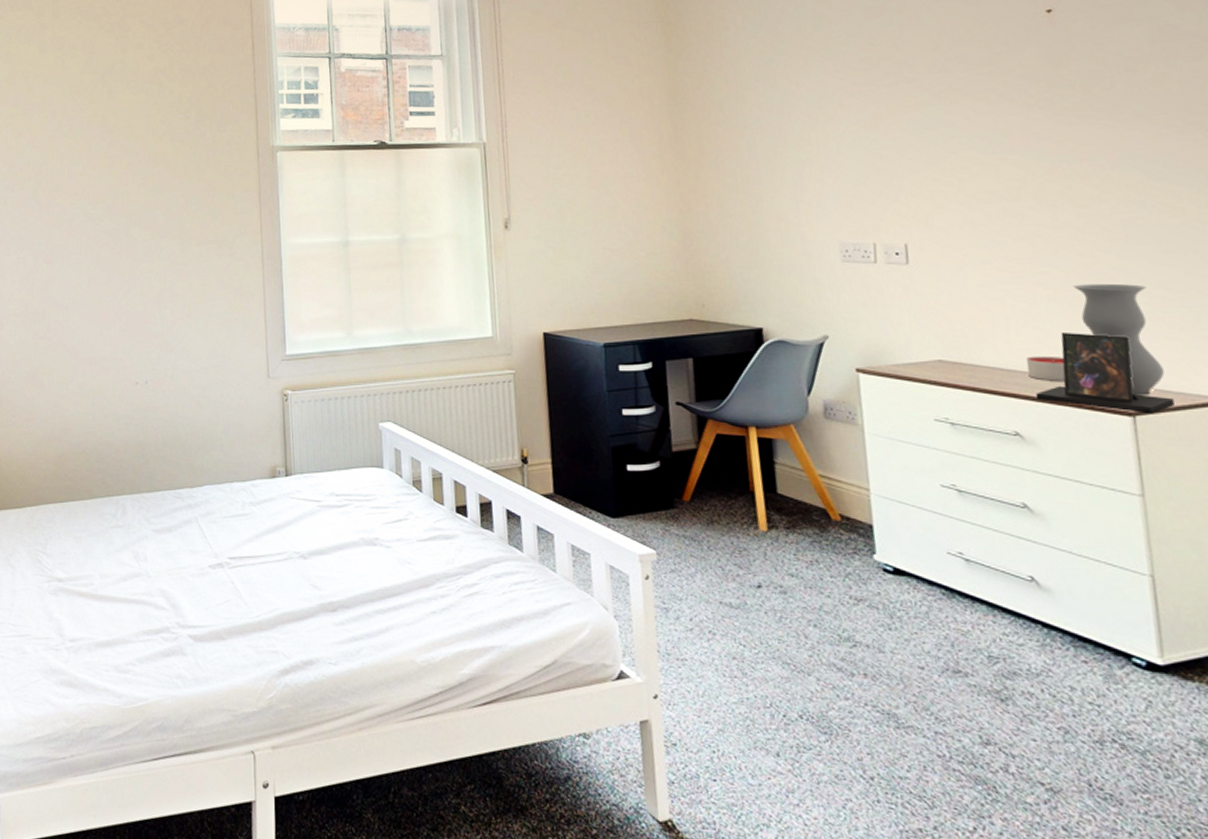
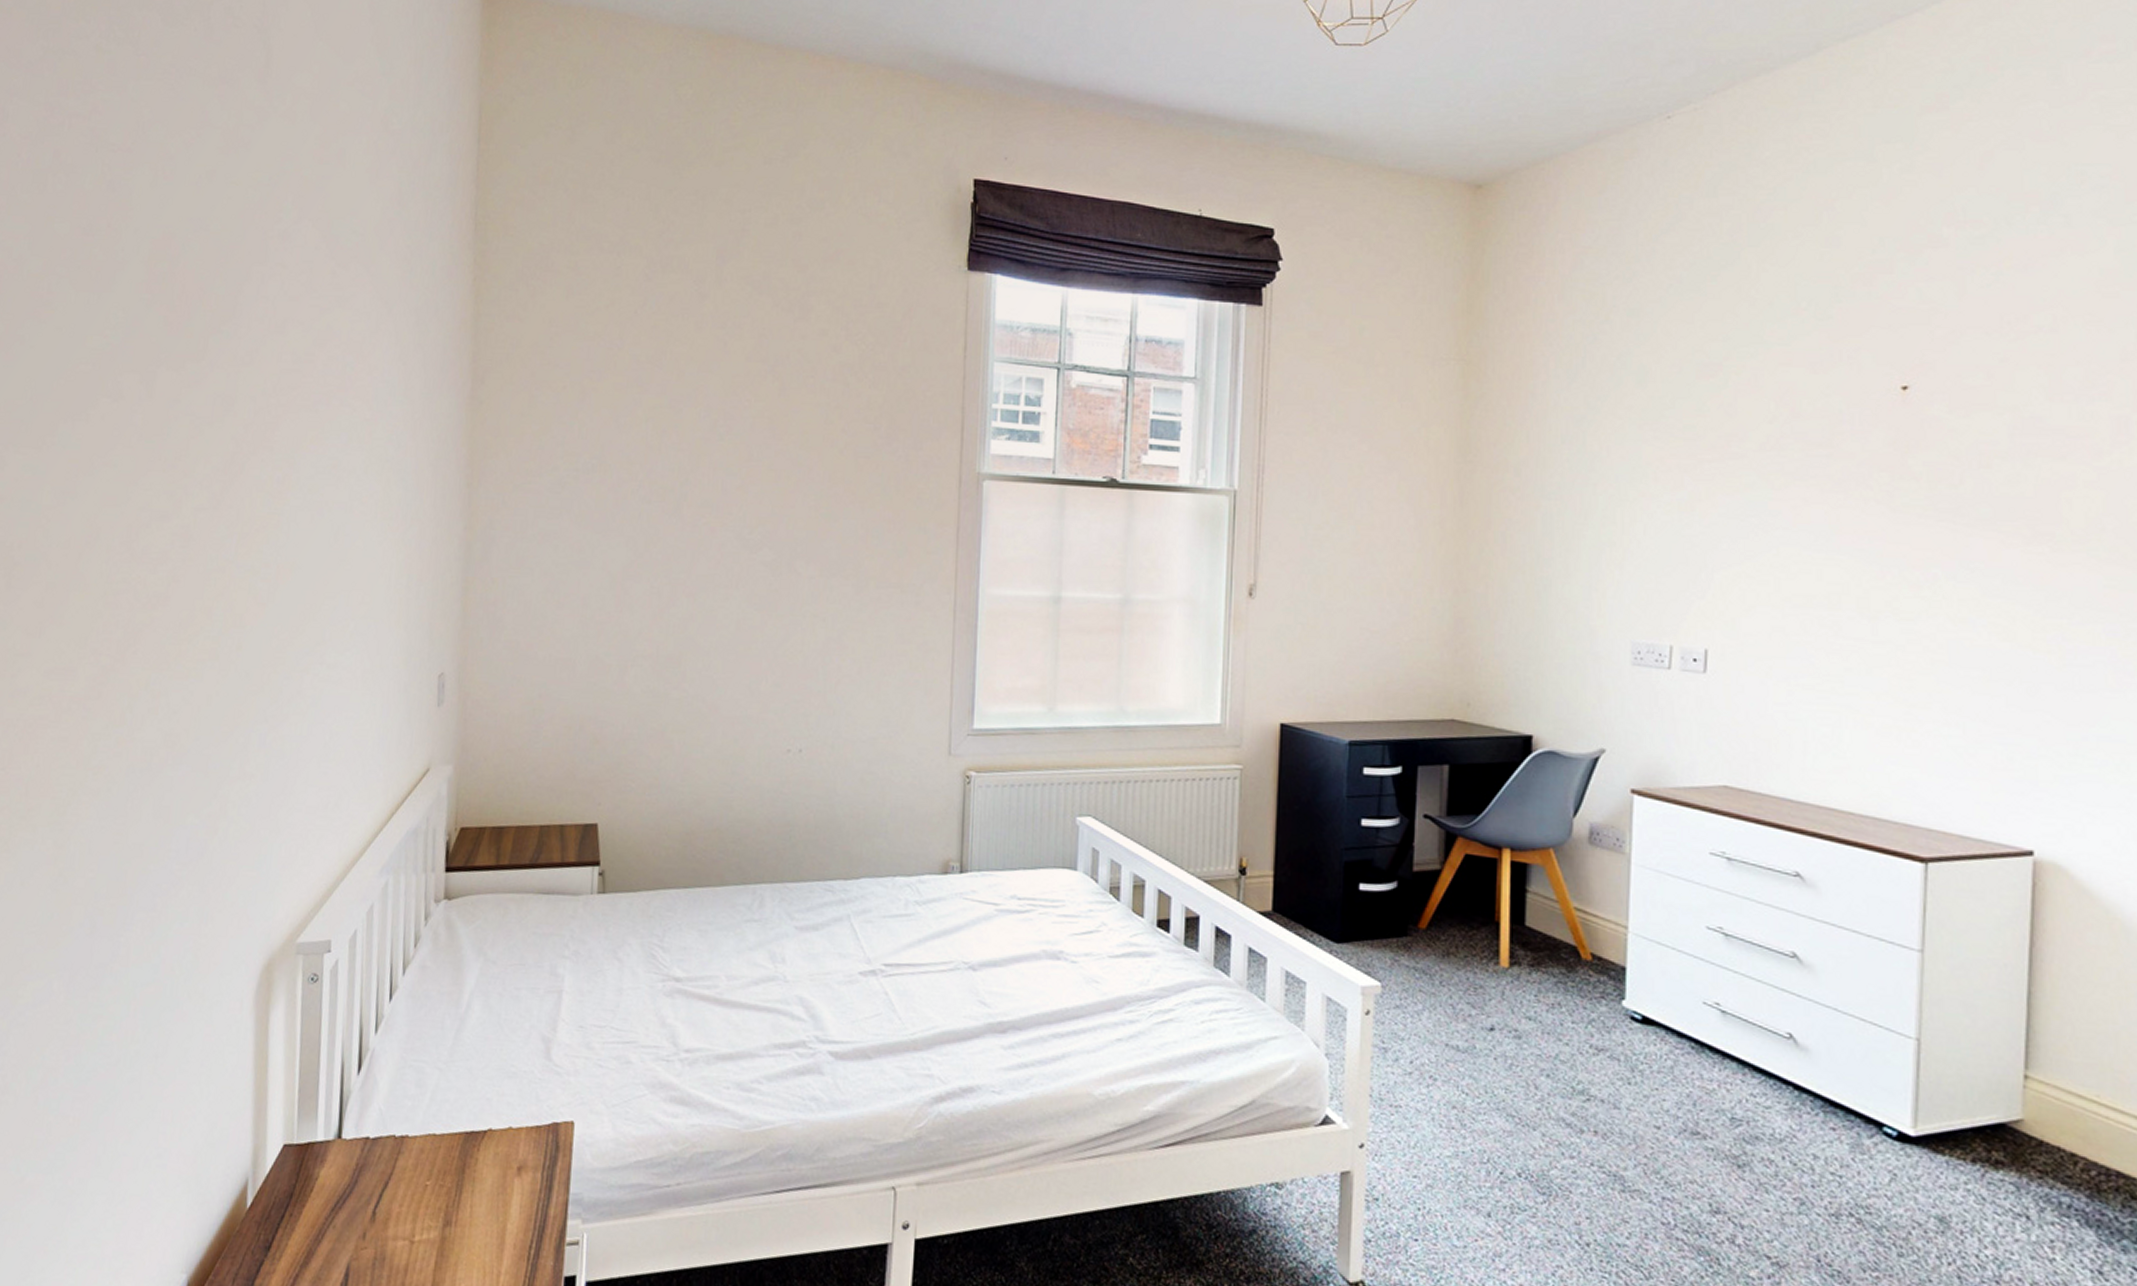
candle: present [1025,356,1066,382] -> none [1819,788,1861,820]
photo frame: present [1035,331,1175,414] -> none [1824,762,1971,862]
vase: present [1073,283,1165,396] -> none [1883,709,1966,841]

